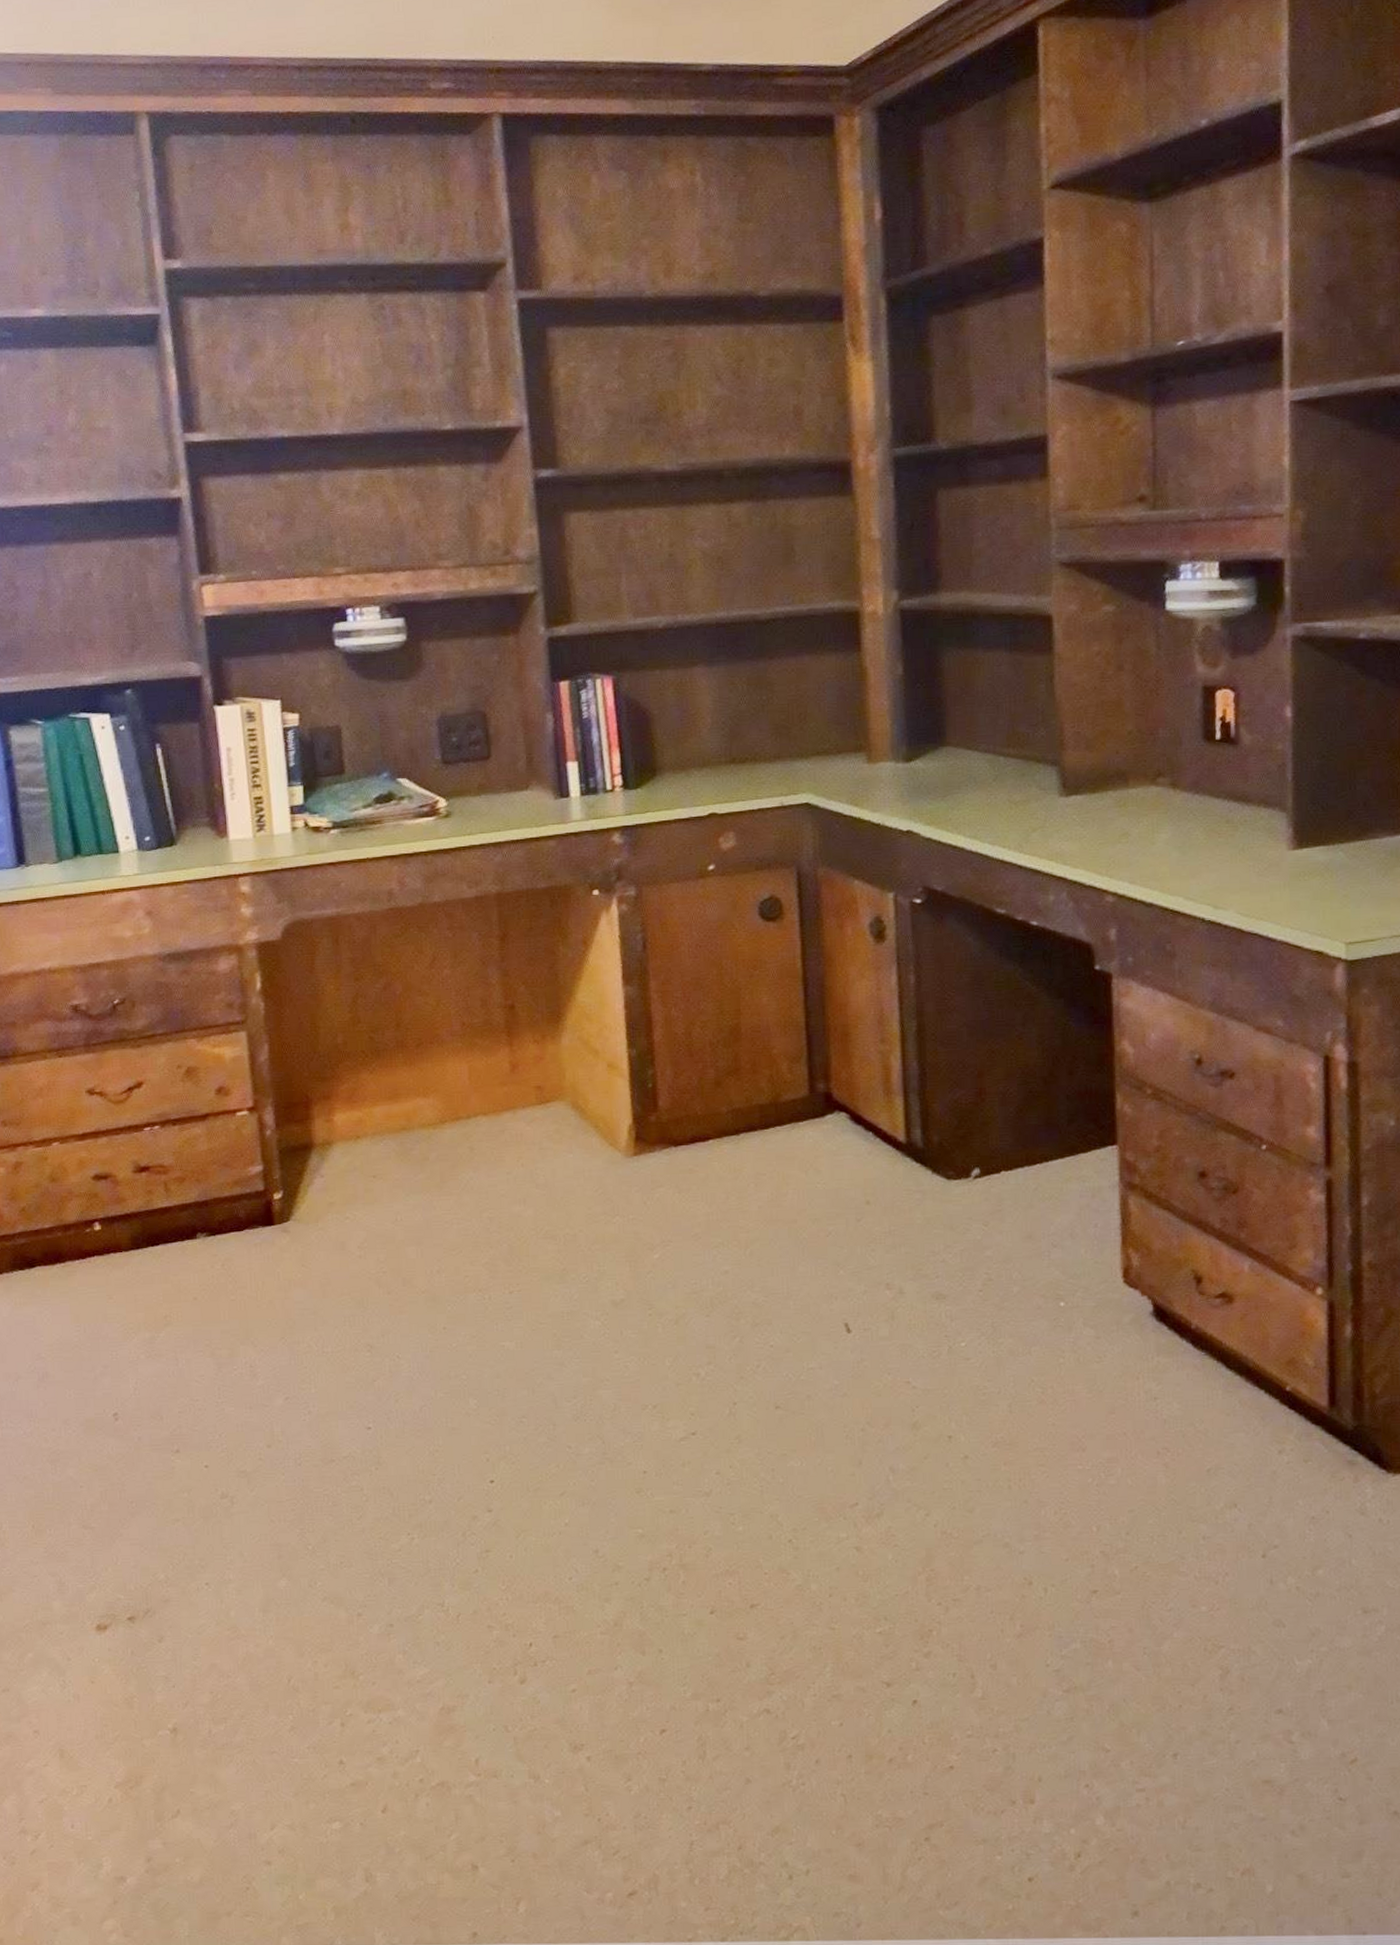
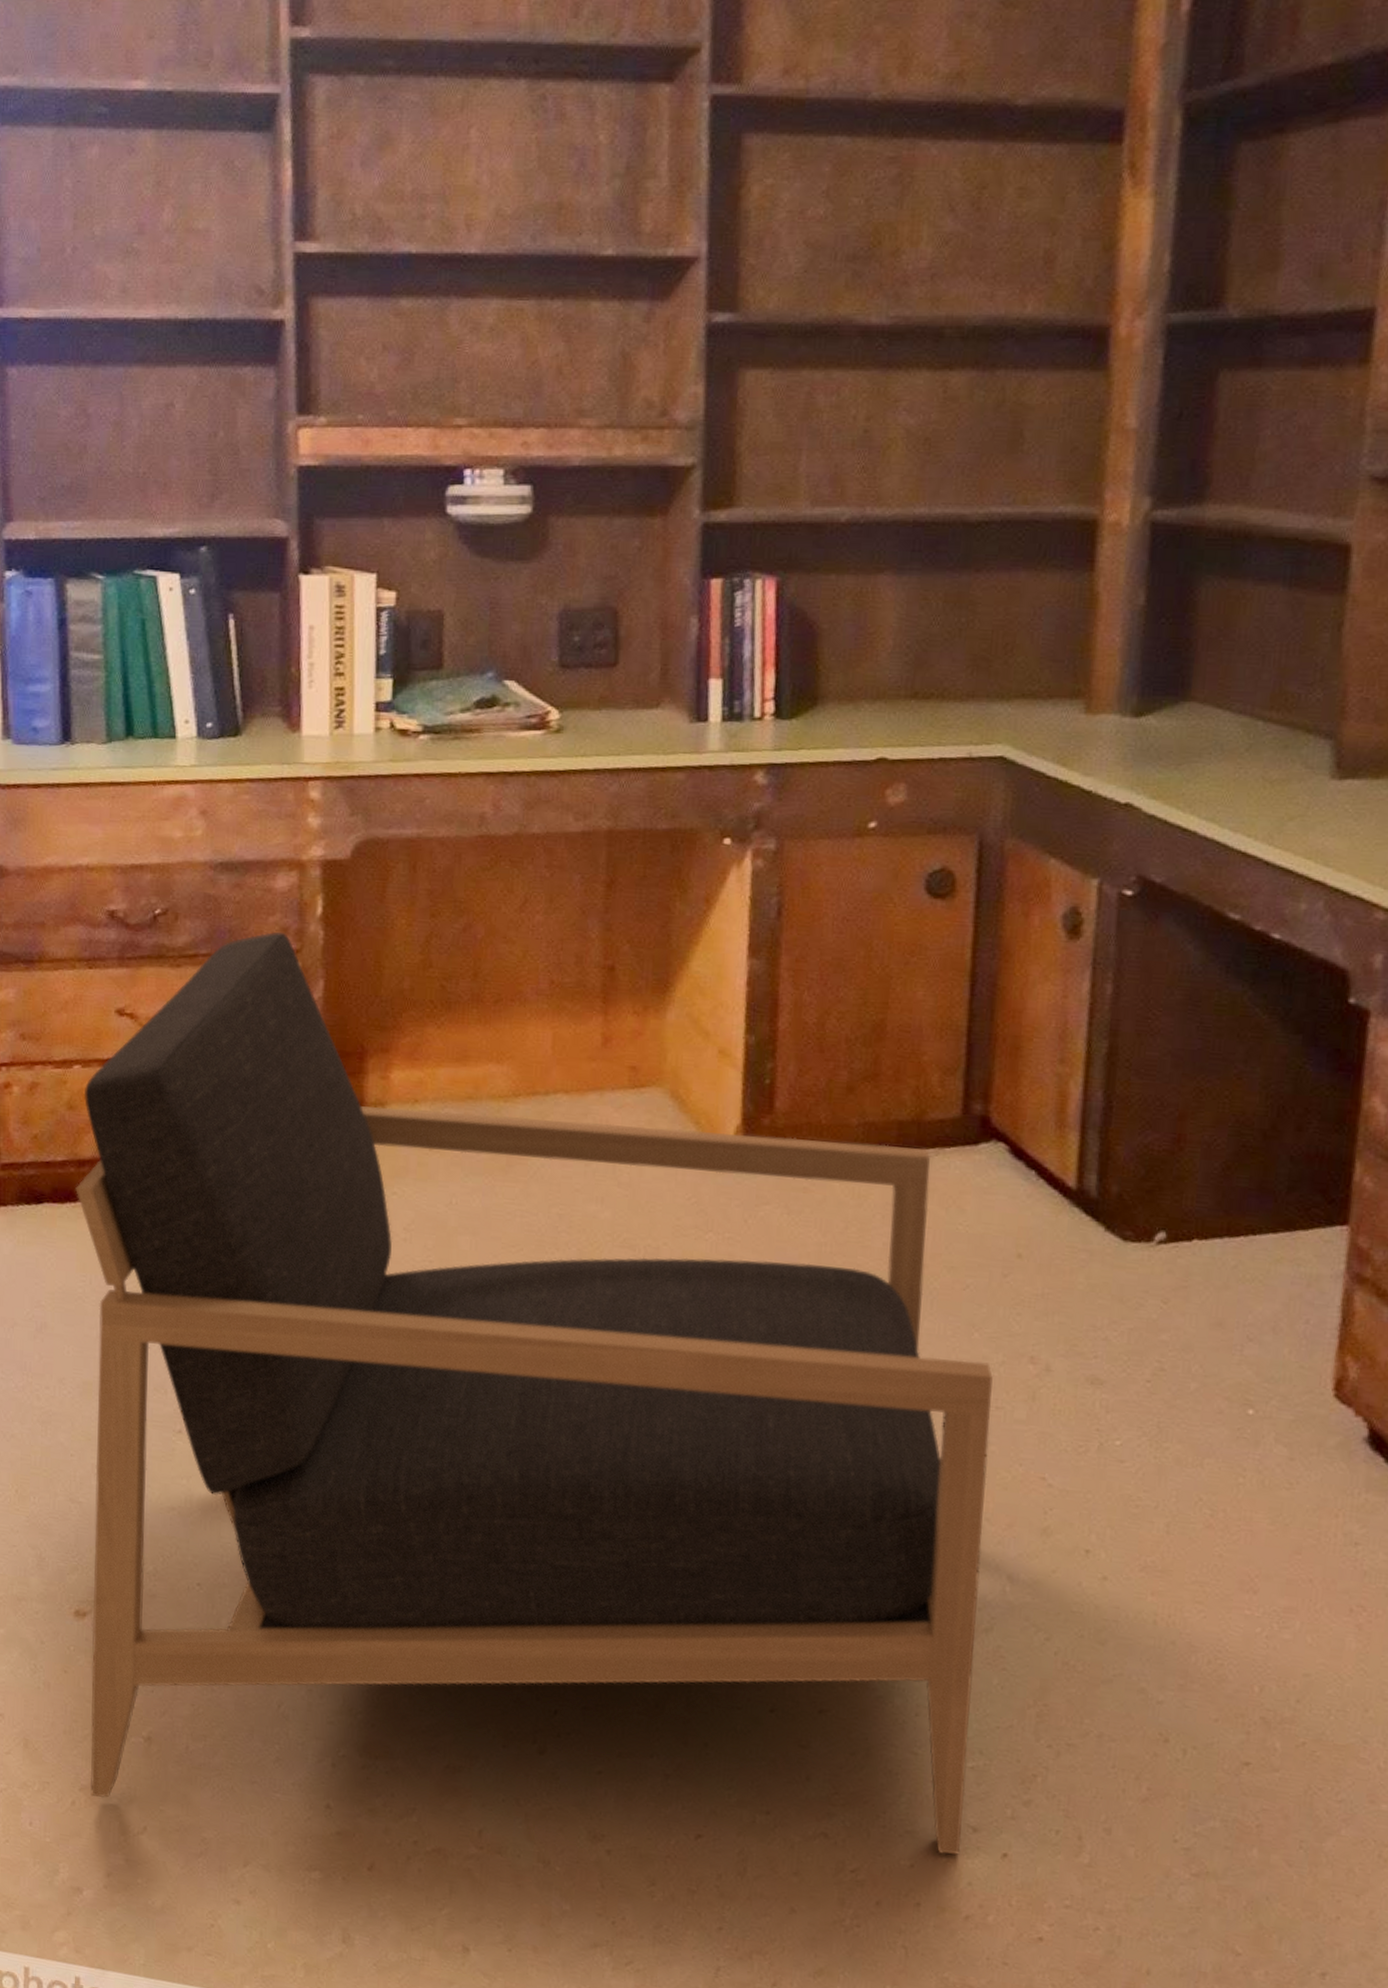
armchair: none [64,1008,879,1791] -> present [75,932,993,1855]

